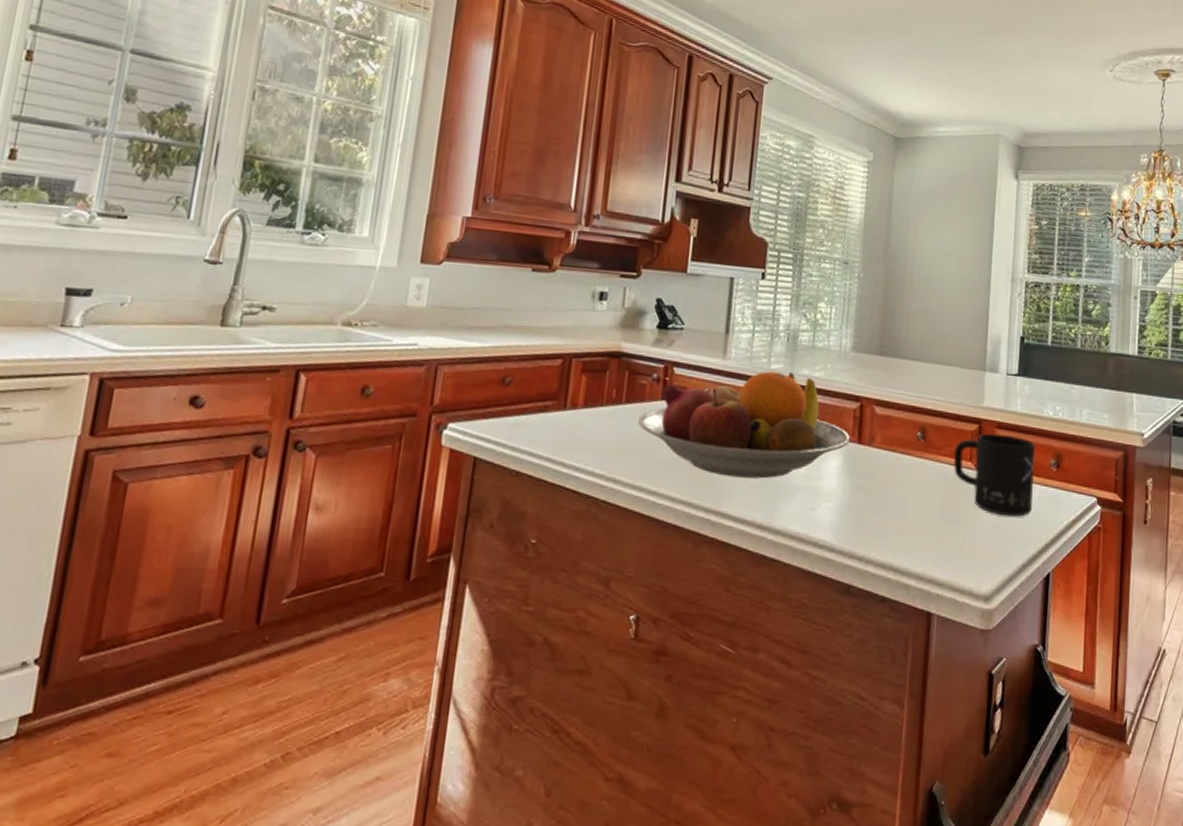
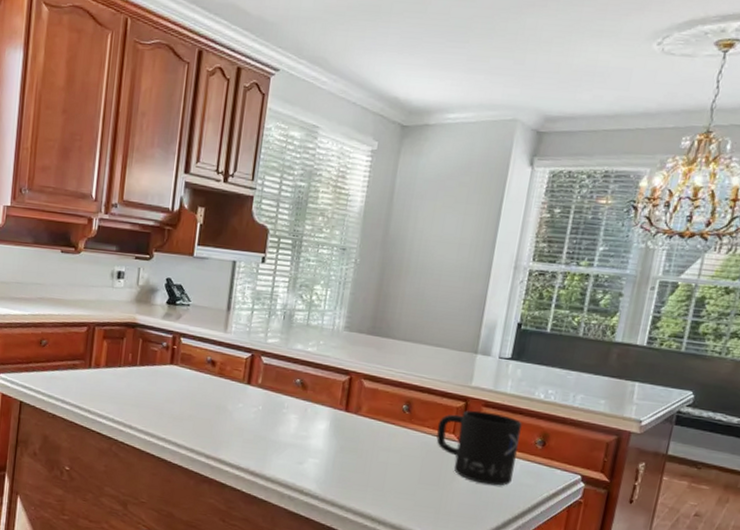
fruit bowl: present [637,371,850,479] -> none [149,344,338,435]

